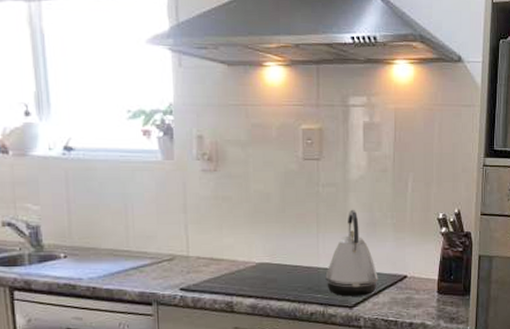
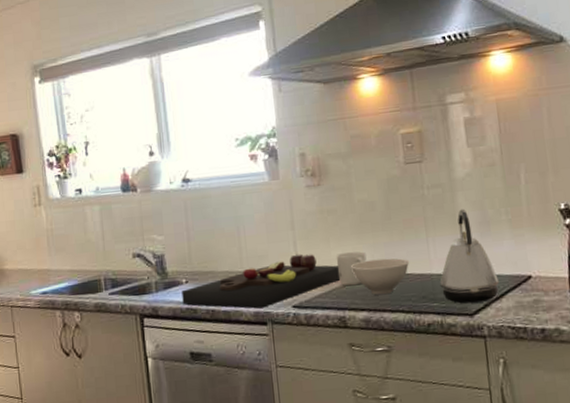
cutting board: none [59,238,231,289] -> present [181,254,341,309]
mug: none [227,241,258,273] -> present [335,251,367,286]
bowl: none [242,249,299,284] -> present [351,258,410,296]

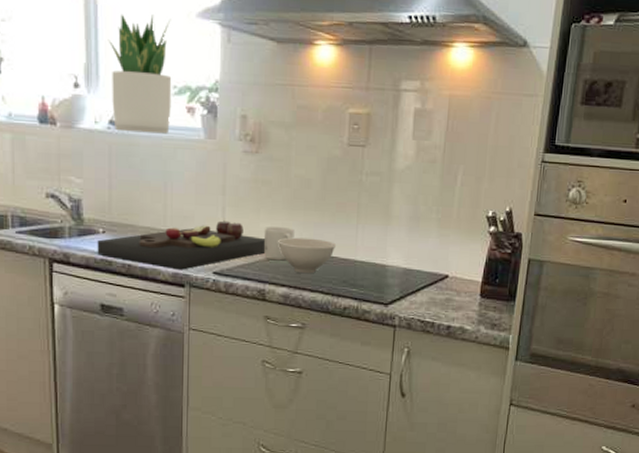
planter: none [175,81,237,188] -> present [108,14,172,134]
kettle: present [440,208,499,304] -> none [362,201,418,294]

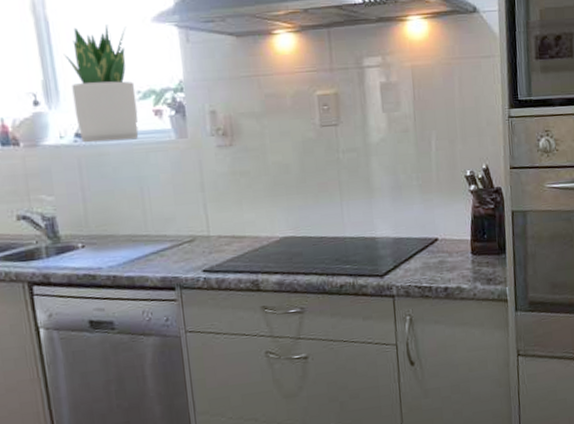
cutting board: present [97,220,266,270] -> none [77,216,254,274]
mug: present [263,227,295,261] -> none [248,214,281,250]
bowl: present [278,237,337,274] -> none [265,221,324,259]

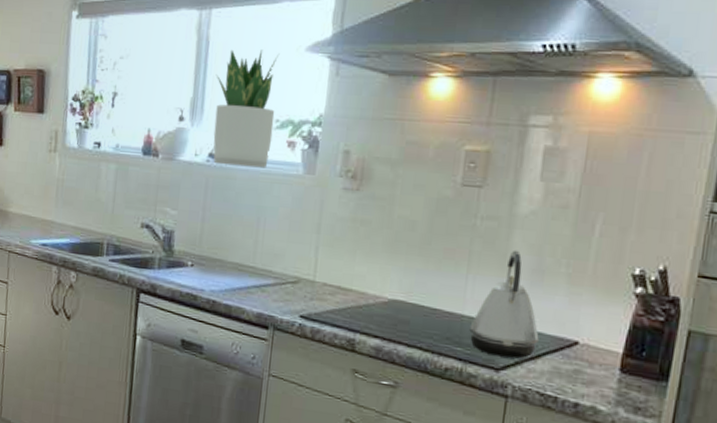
kettle: none [352,173,408,265] -> present [469,250,539,359]

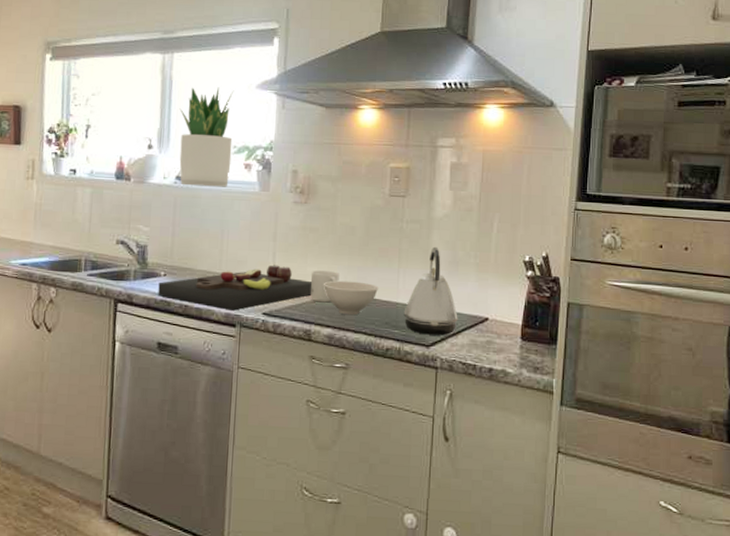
cutting board: none [183,260,360,311] -> present [158,264,312,311]
mug: none [357,270,394,310] -> present [310,270,340,303]
bowl: none [373,283,441,327] -> present [324,280,379,316]

